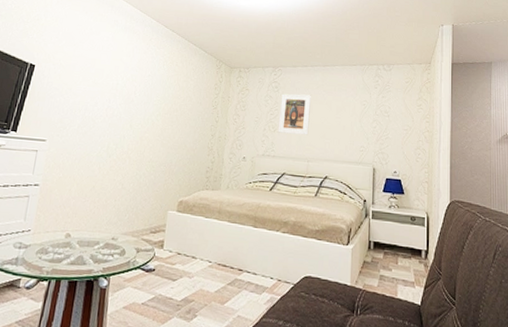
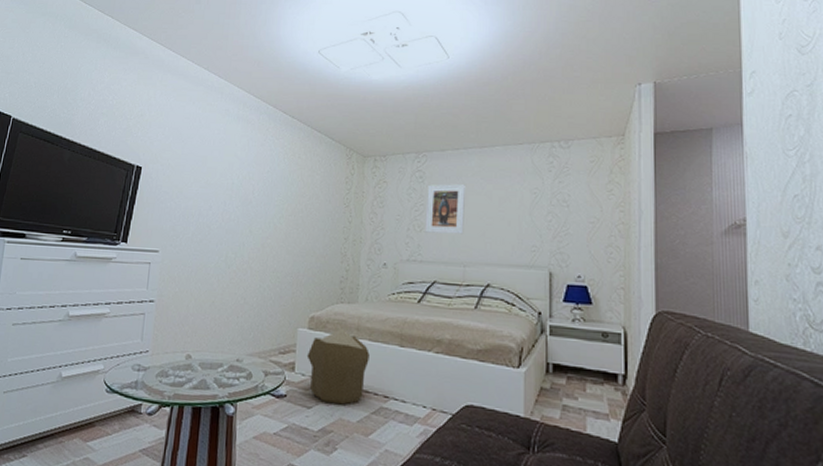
pouf: none [174,212,228,278] -> present [306,329,370,405]

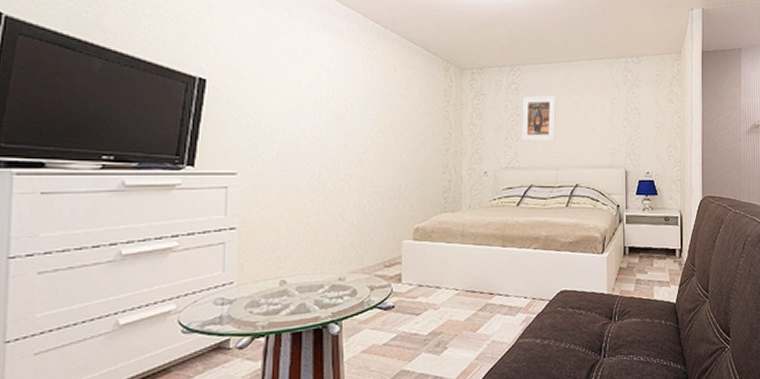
pouf: present [306,329,370,405] -> none [413,237,474,308]

